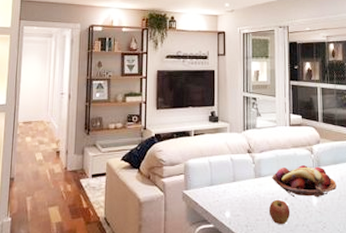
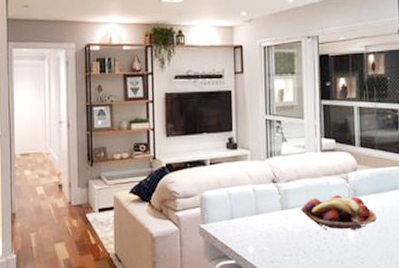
apple: present [268,199,291,225] -> none [297,233,323,261]

